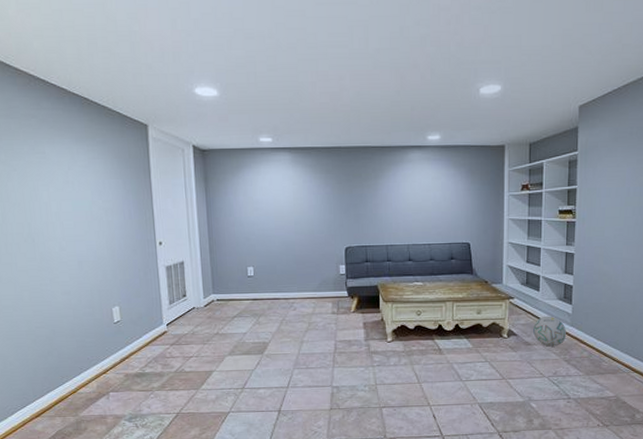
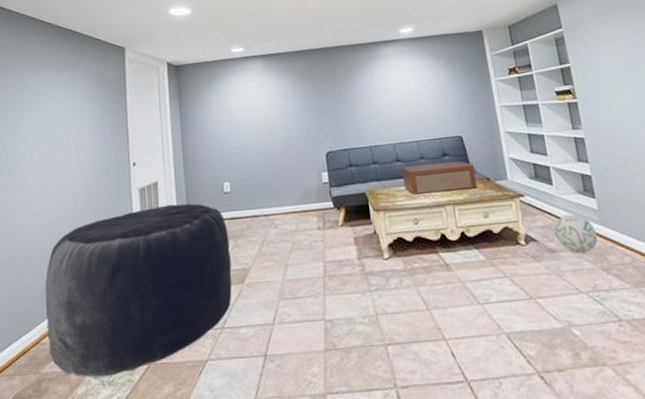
bean bag chair: none [77,283,253,421] -> present [45,203,232,377]
decorative box: none [413,264,476,291] -> present [402,160,478,195]

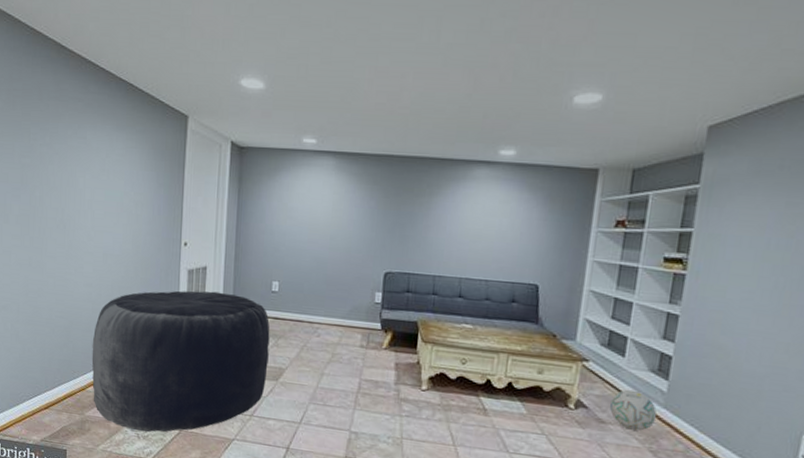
decorative box: present [402,160,478,195] -> none [460,304,543,342]

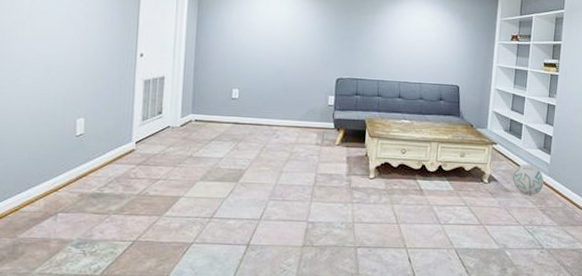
bean bag chair: present [92,291,270,433] -> none [28,100,230,248]

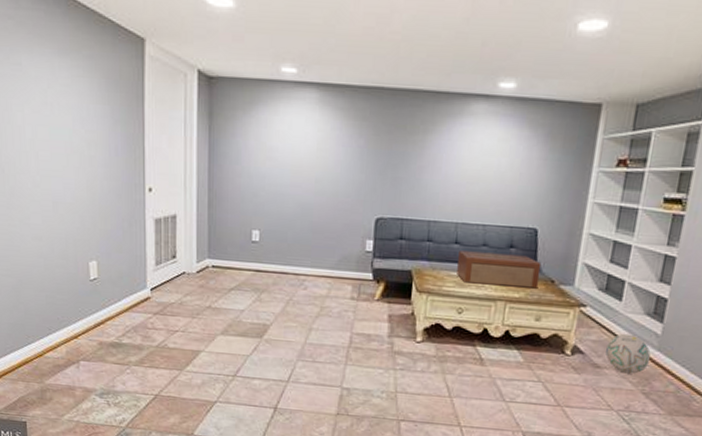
decorative box: none [400,103,463,132] -> present [457,250,542,289]

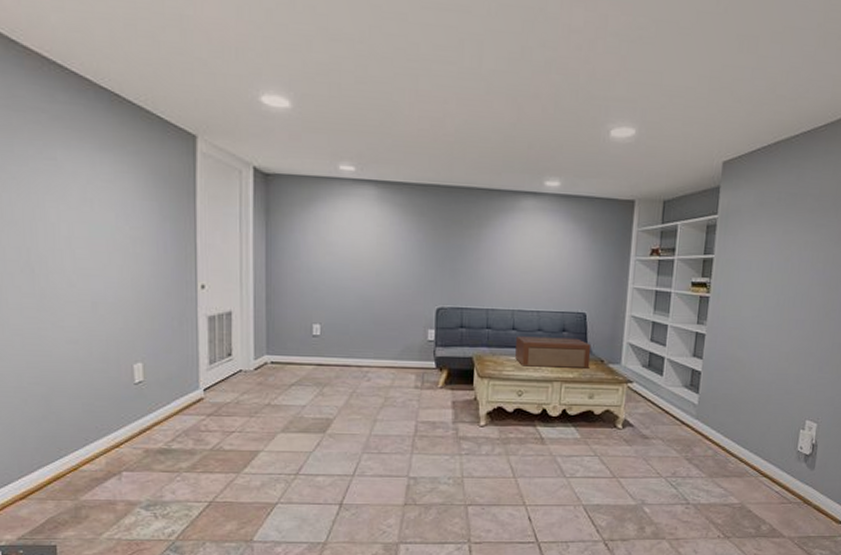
ball: present [606,333,651,374] -> none [652,405,691,442]

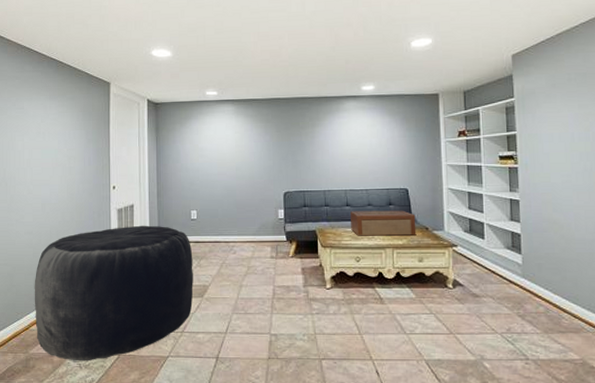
bean bag chair: none [83,339,313,510] -> present [34,225,193,361]

